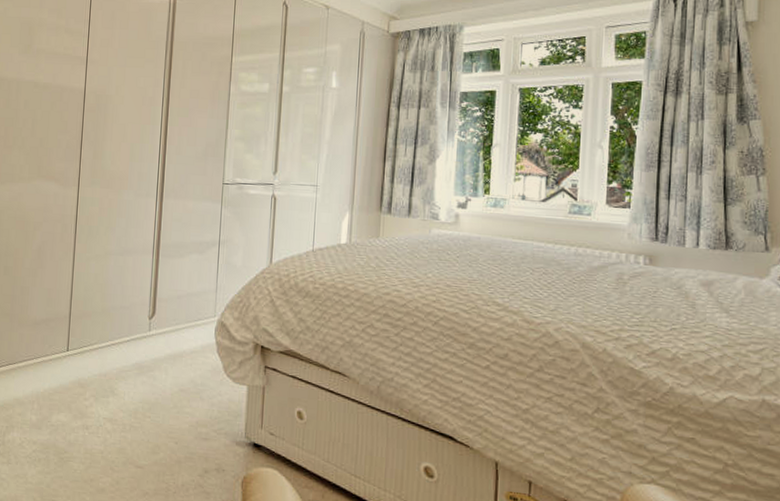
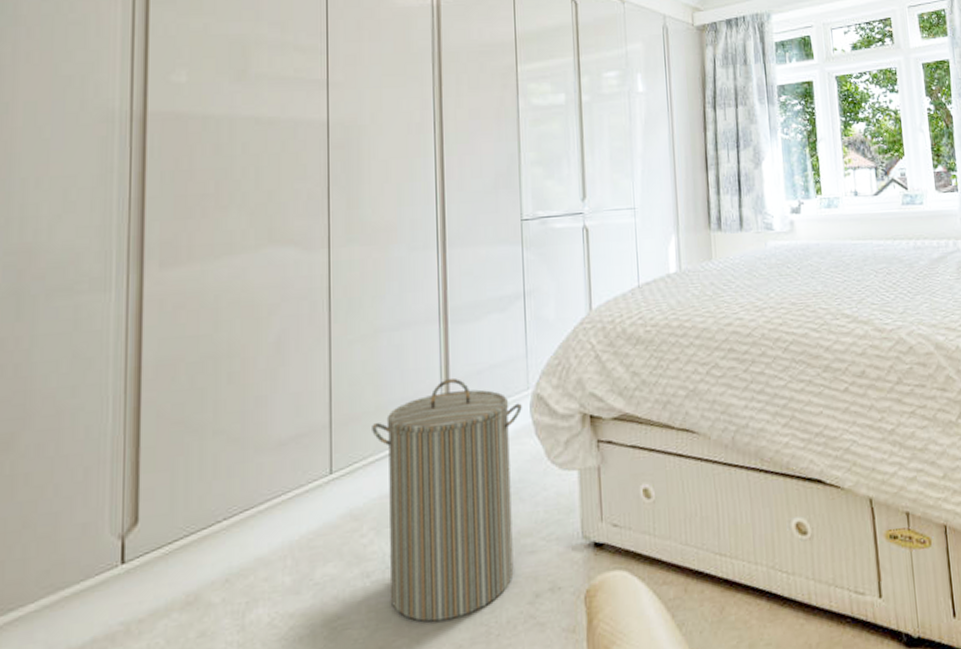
laundry hamper: none [98,297,209,473] -> present [372,378,522,622]

